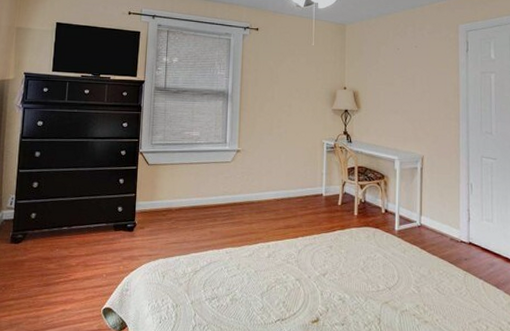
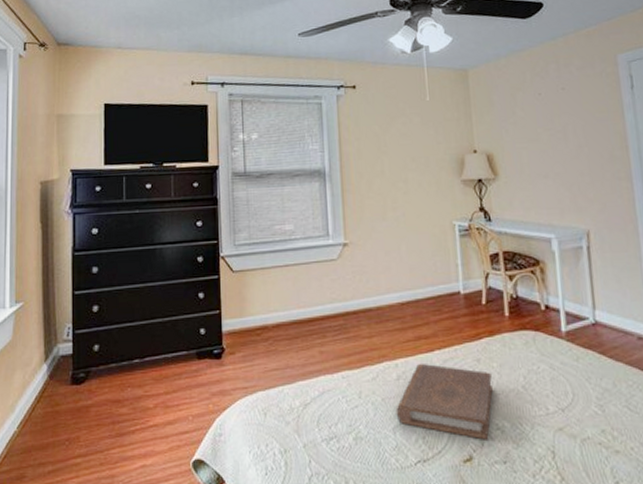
book: none [264,246,339,307] -> present [396,363,493,440]

